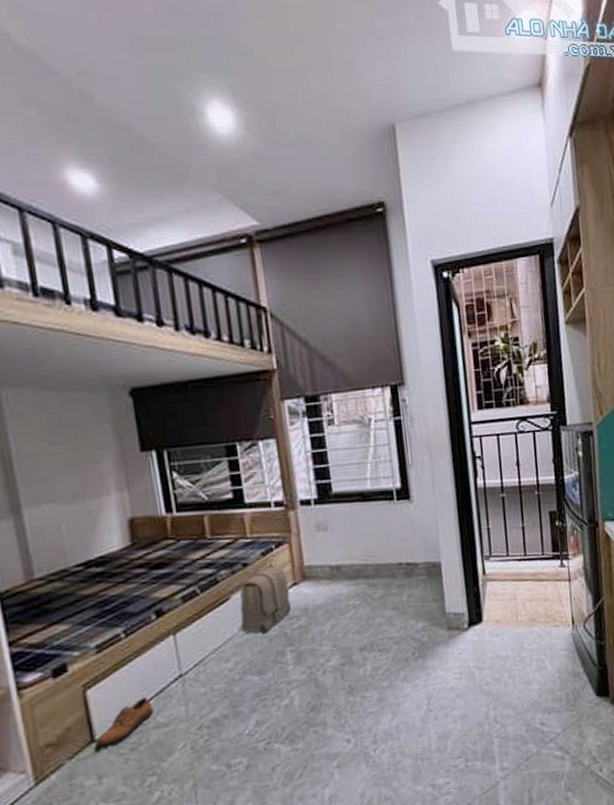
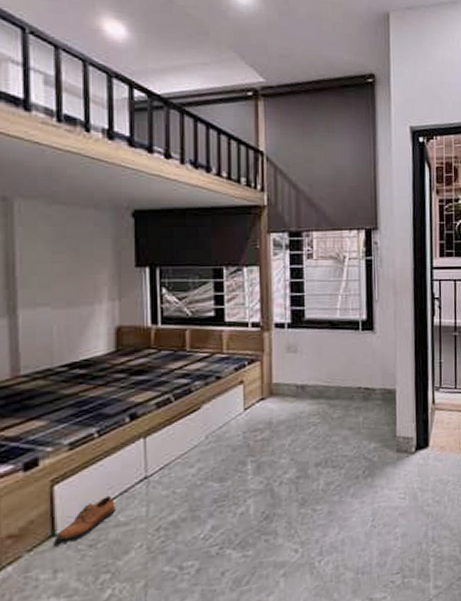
backpack: present [240,565,291,634] -> none [208,381,256,443]

